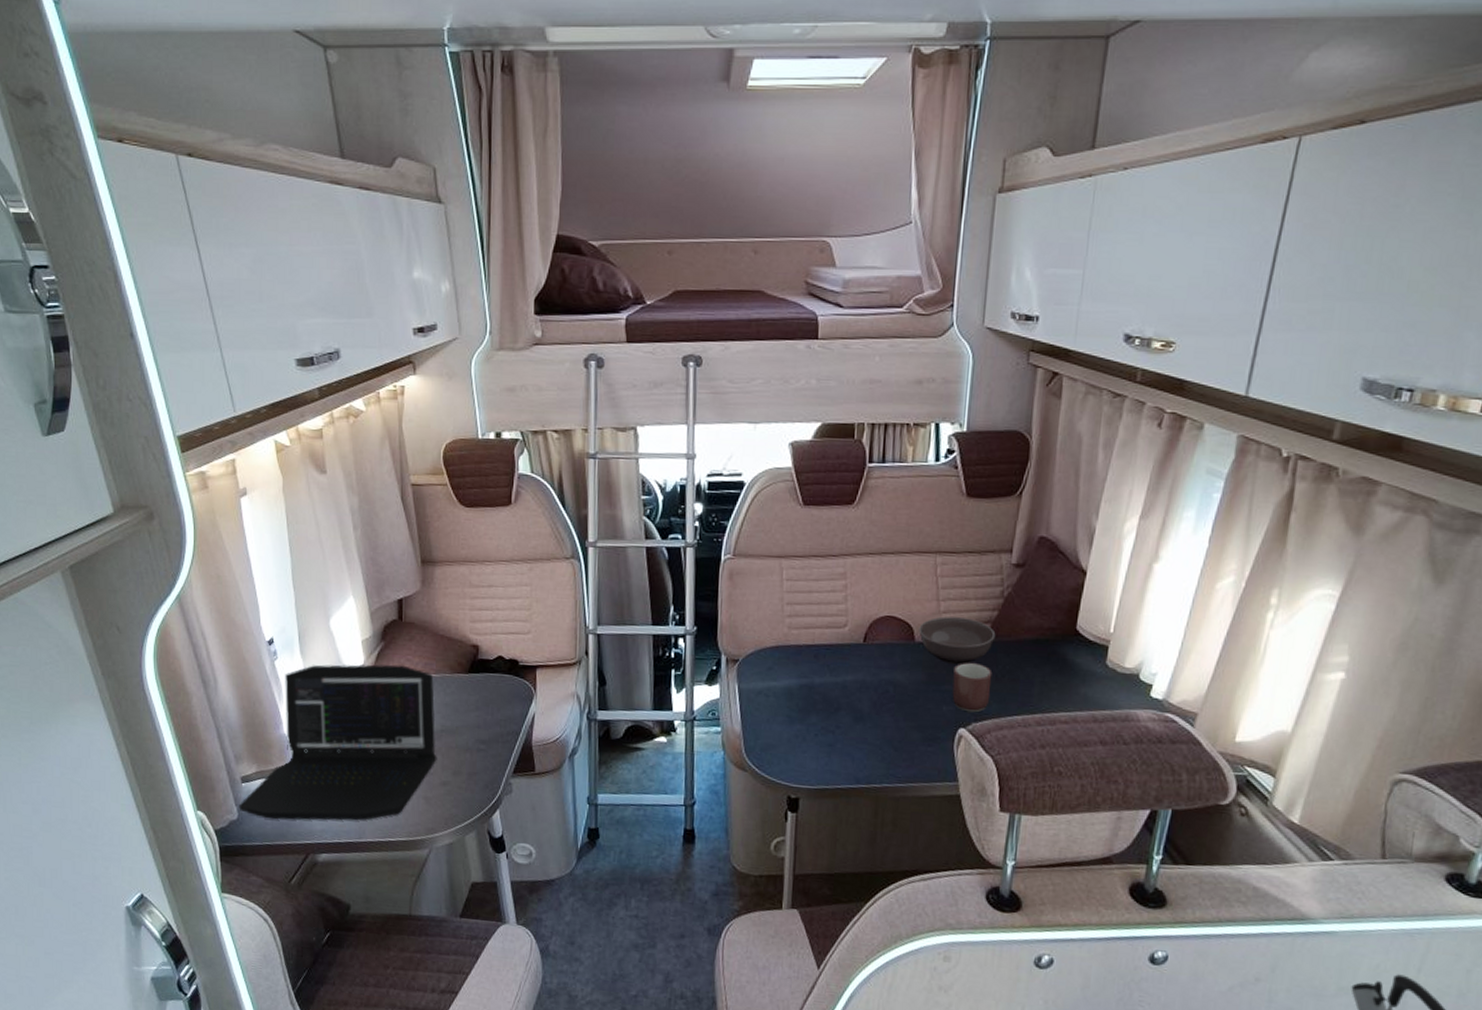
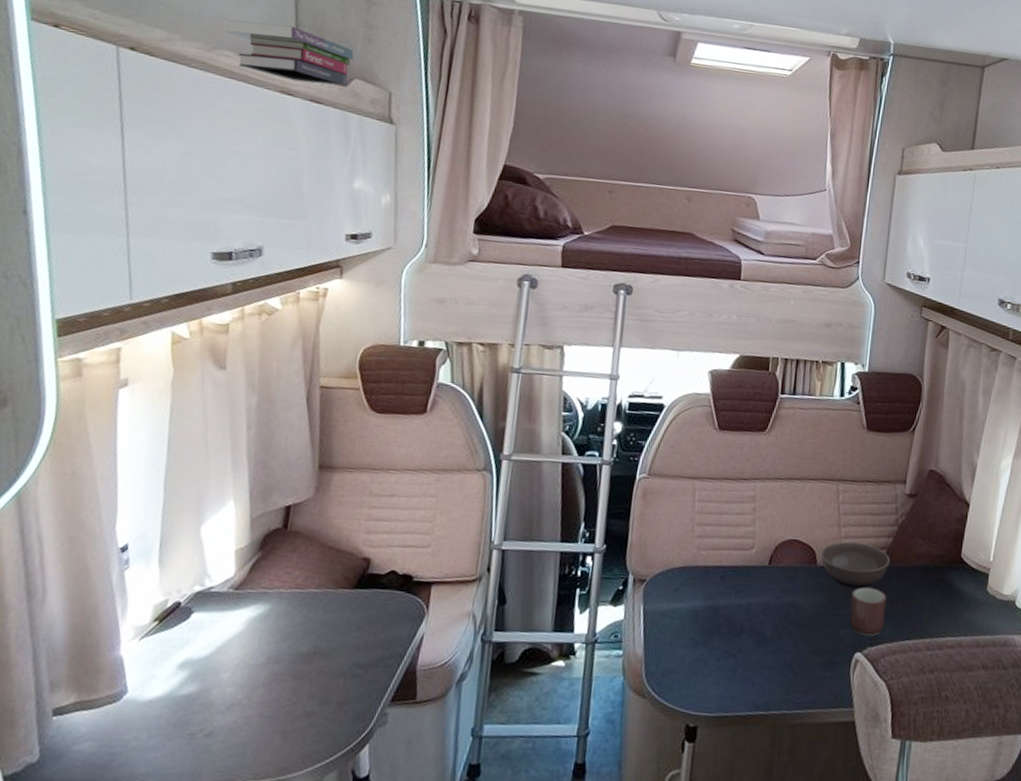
laptop: present [238,664,437,820] -> none [42,576,314,761]
books: none [265,106,393,169] -> present [222,19,354,87]

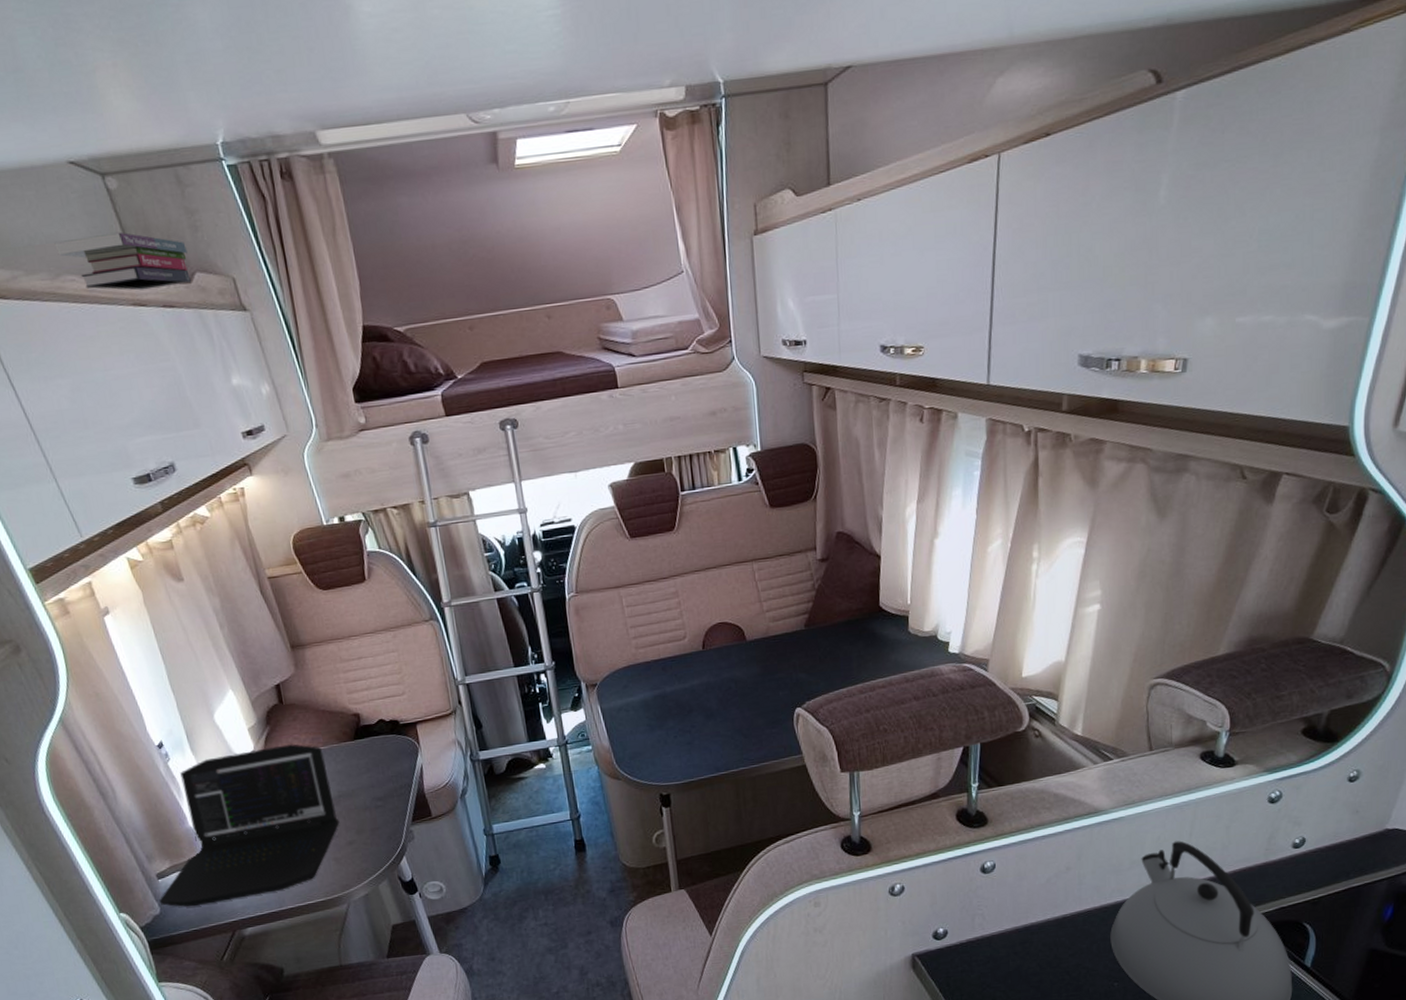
laptop: none [42,576,314,761] -> present [159,744,340,907]
bowl: present [820,541,891,589] -> none [748,612,814,655]
mug: present [849,586,887,637] -> none [783,649,818,693]

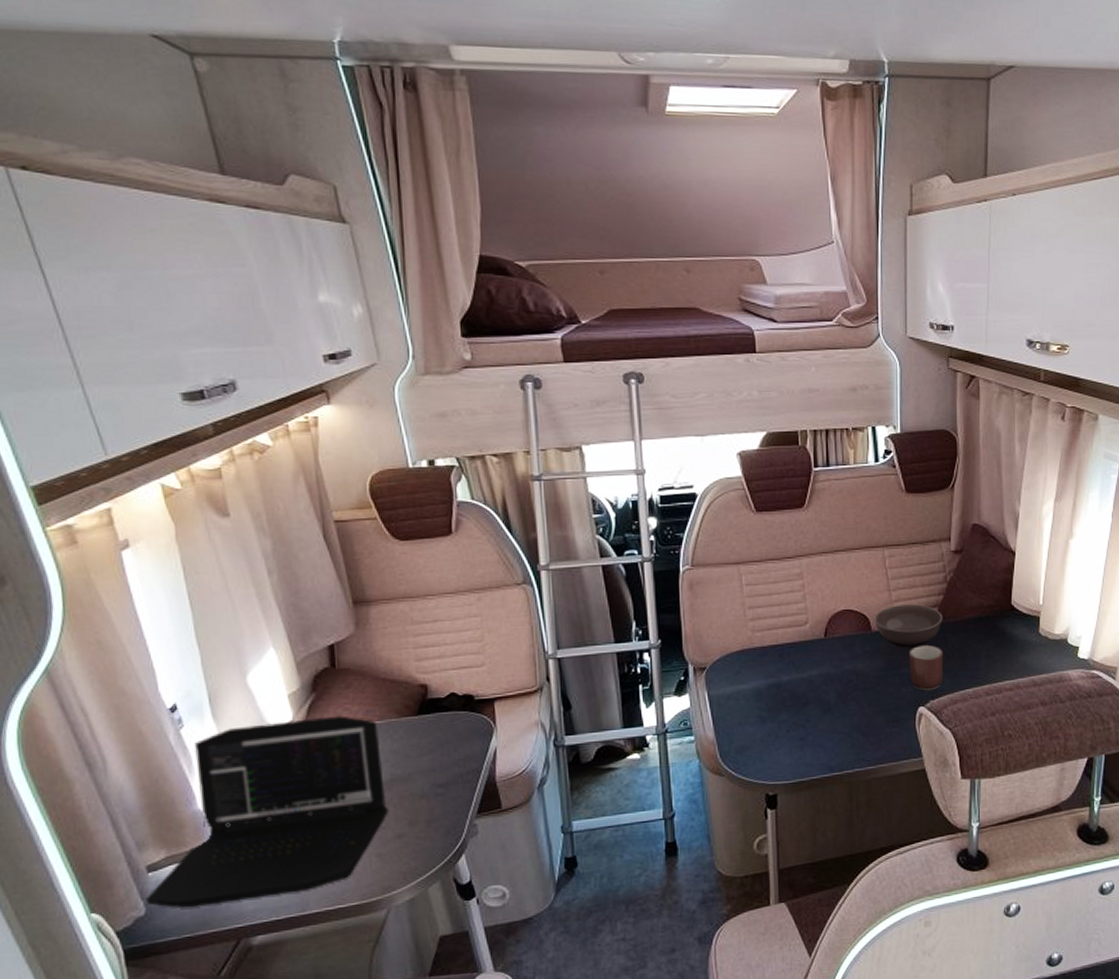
books: present [54,232,191,291] -> none [120,118,283,186]
bowl: none [748,612,814,655] -> present [874,604,943,648]
mug: none [783,649,818,693] -> present [909,644,944,691]

